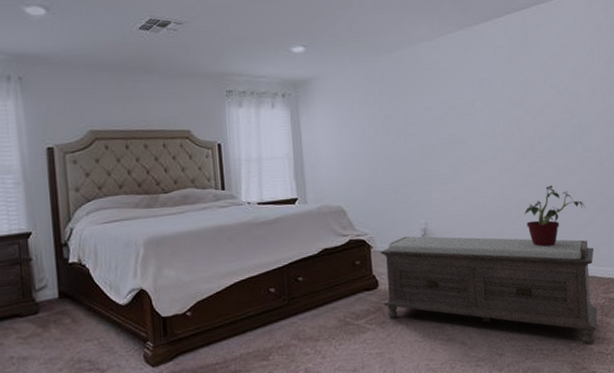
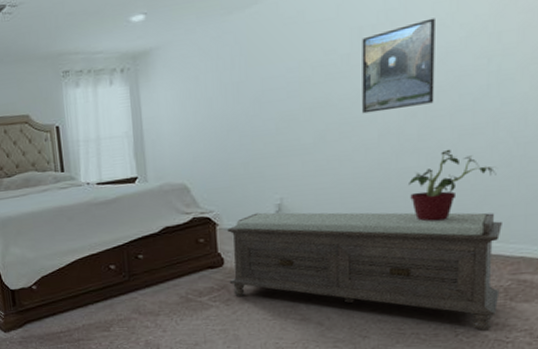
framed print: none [482,78,538,151] -> present [362,18,435,114]

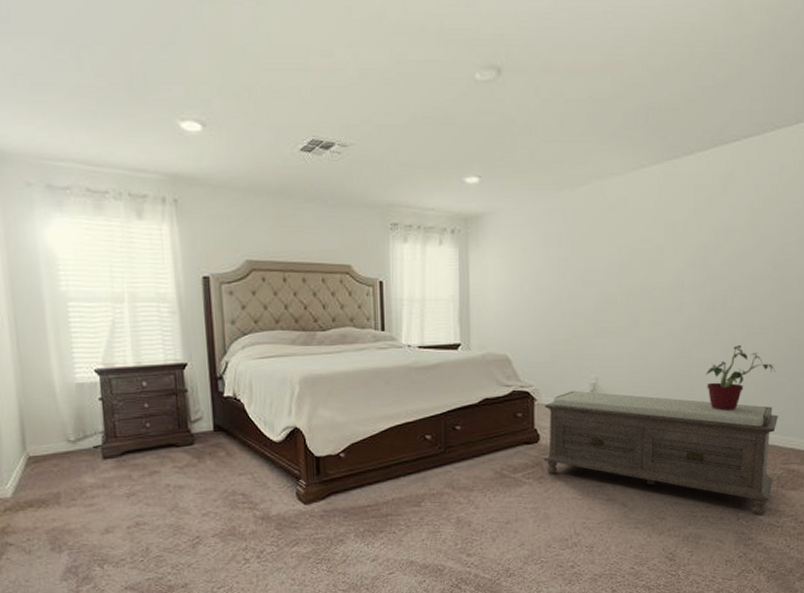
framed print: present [362,18,435,114] -> none [671,223,734,304]

